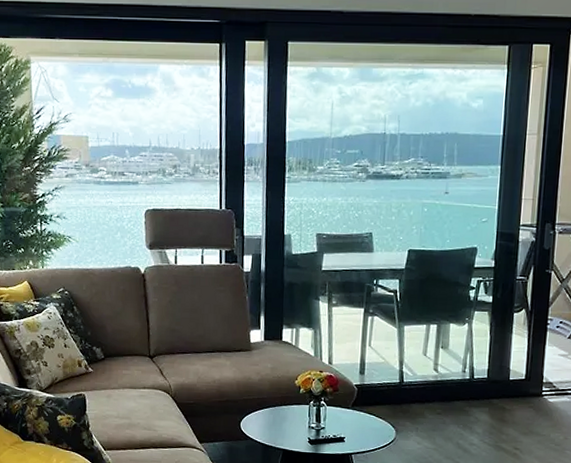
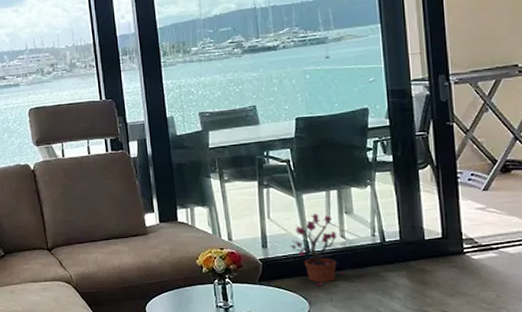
potted plant: none [385,345,432,416] -> present [290,213,344,287]

